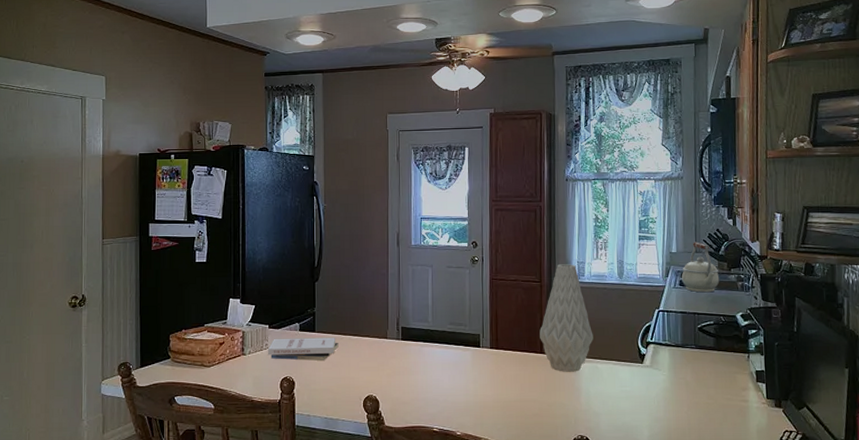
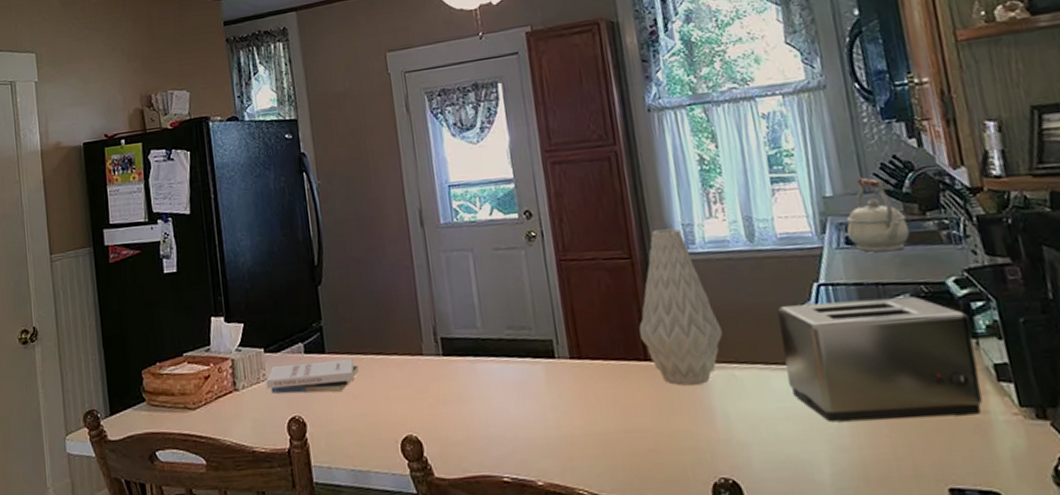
toaster: none [630,323,747,403] -> present [777,296,983,423]

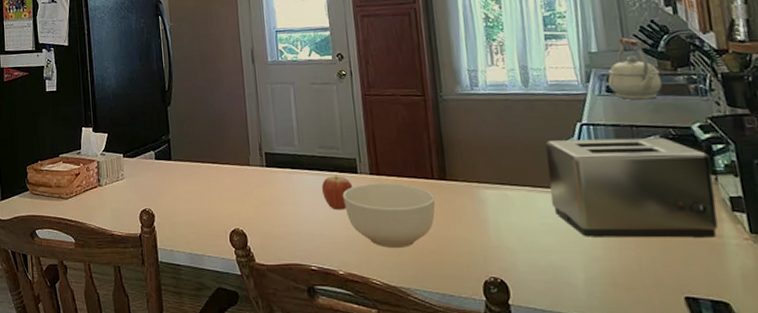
books: present [265,358,359,394] -> none [123,165,198,191]
fruit: none [511,361,550,406] -> present [321,175,353,210]
bowl: none [537,367,651,449] -> present [342,182,436,248]
vase: present [639,228,723,386] -> none [428,73,498,201]

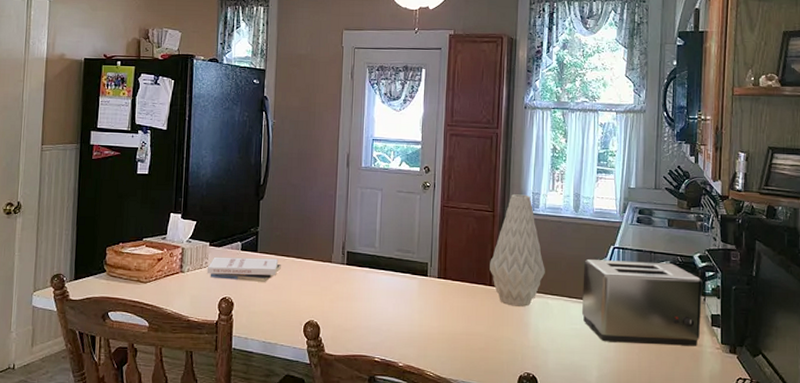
books: none [123,165,198,191] -> present [206,256,281,282]
fruit: present [321,175,353,210] -> none [393,276,422,309]
bowl: present [342,182,436,248] -> none [411,286,490,344]
vase: none [428,73,498,201] -> present [490,194,545,307]
kettle: present [607,37,663,100] -> none [639,178,678,231]

